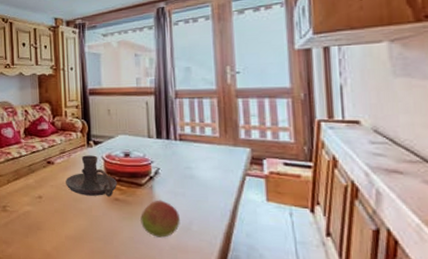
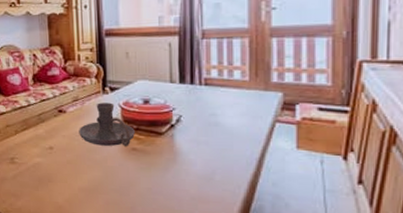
fruit: present [140,200,180,238] -> none [160,149,202,188]

